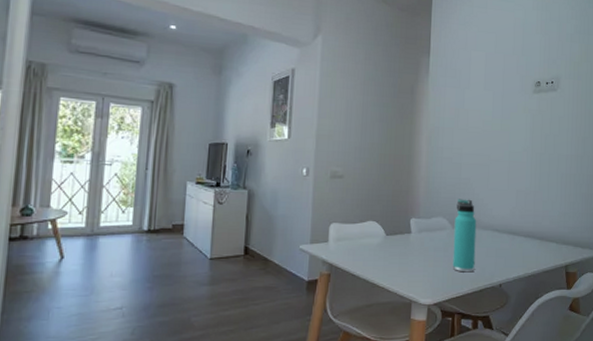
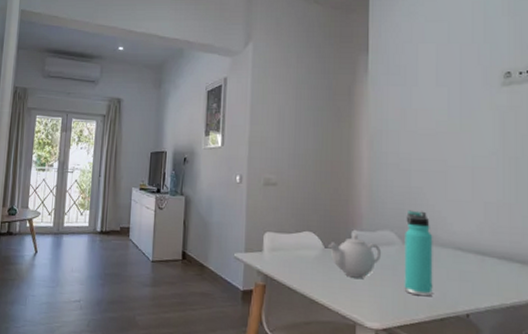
teapot: none [390,221,436,261] -> present [329,233,382,278]

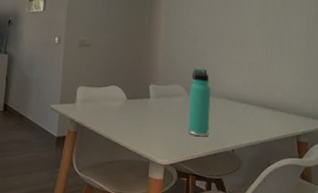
teapot: present [329,233,382,278] -> none [131,87,172,124]

